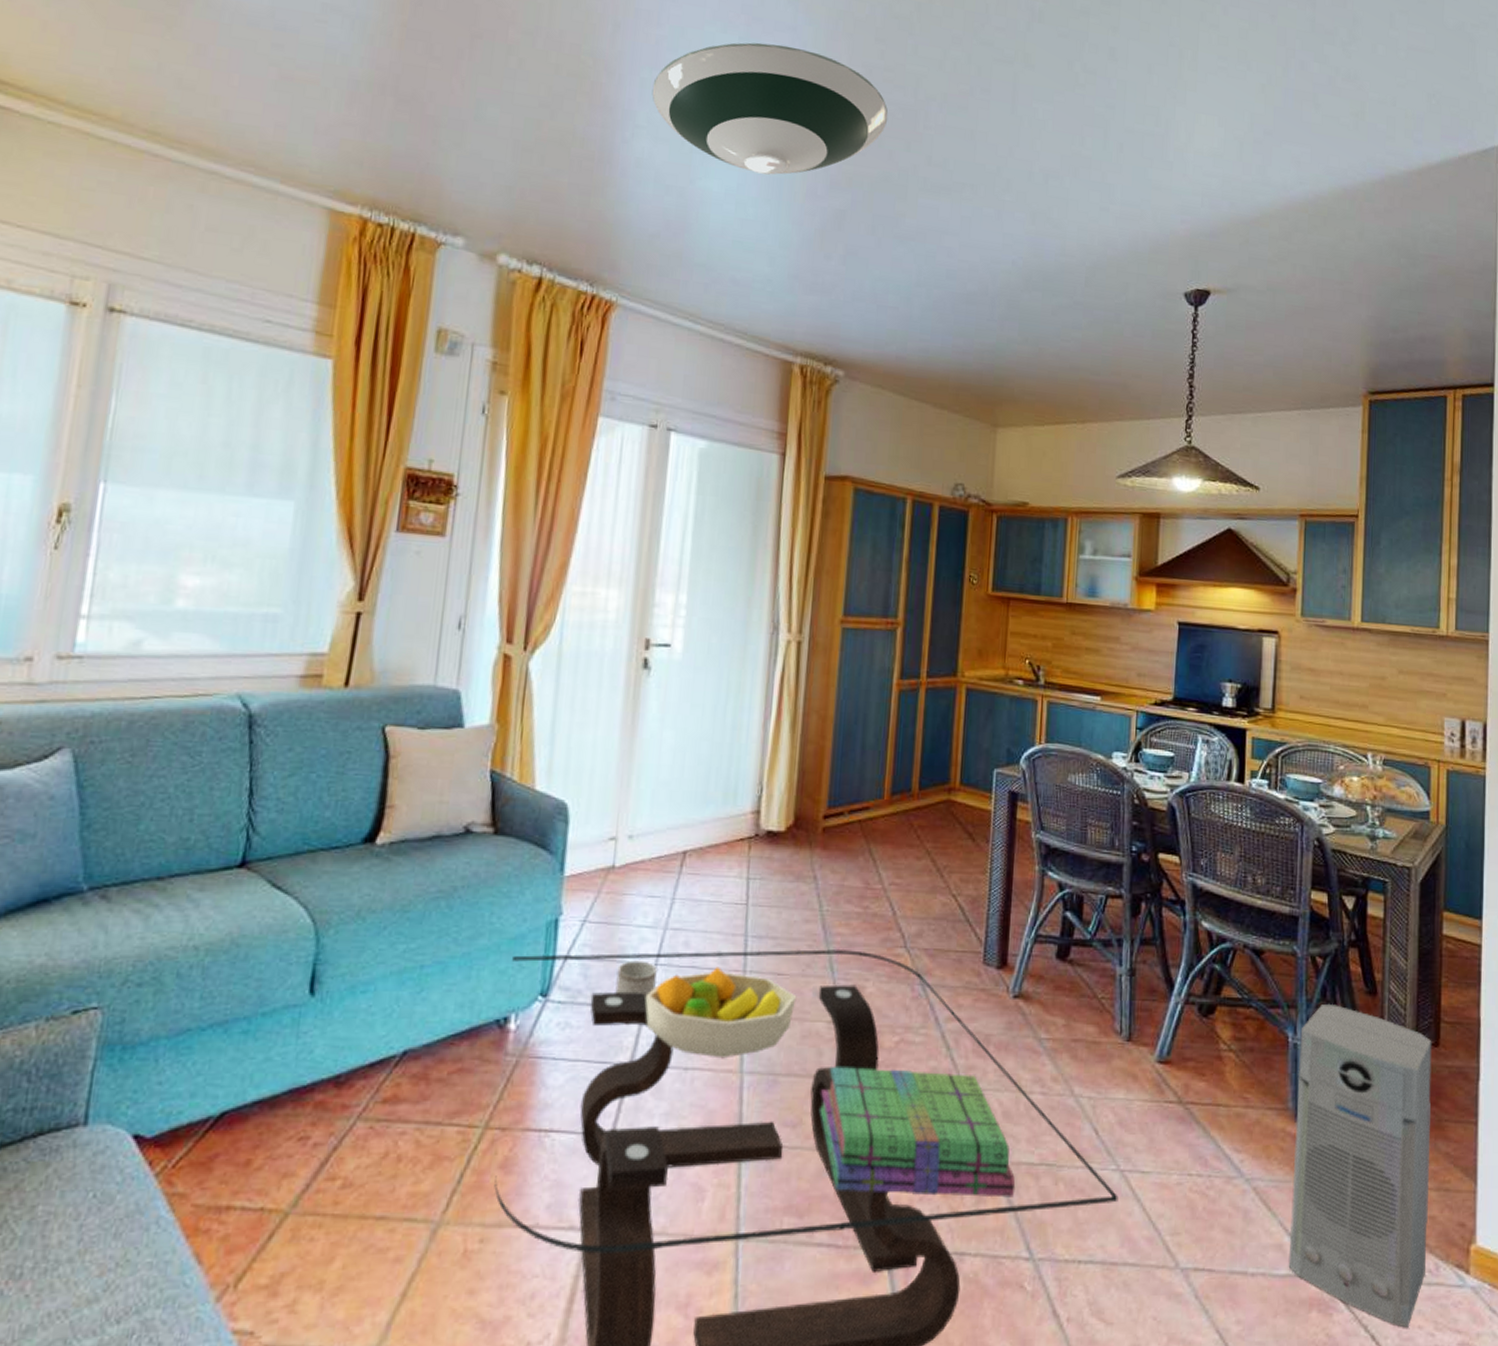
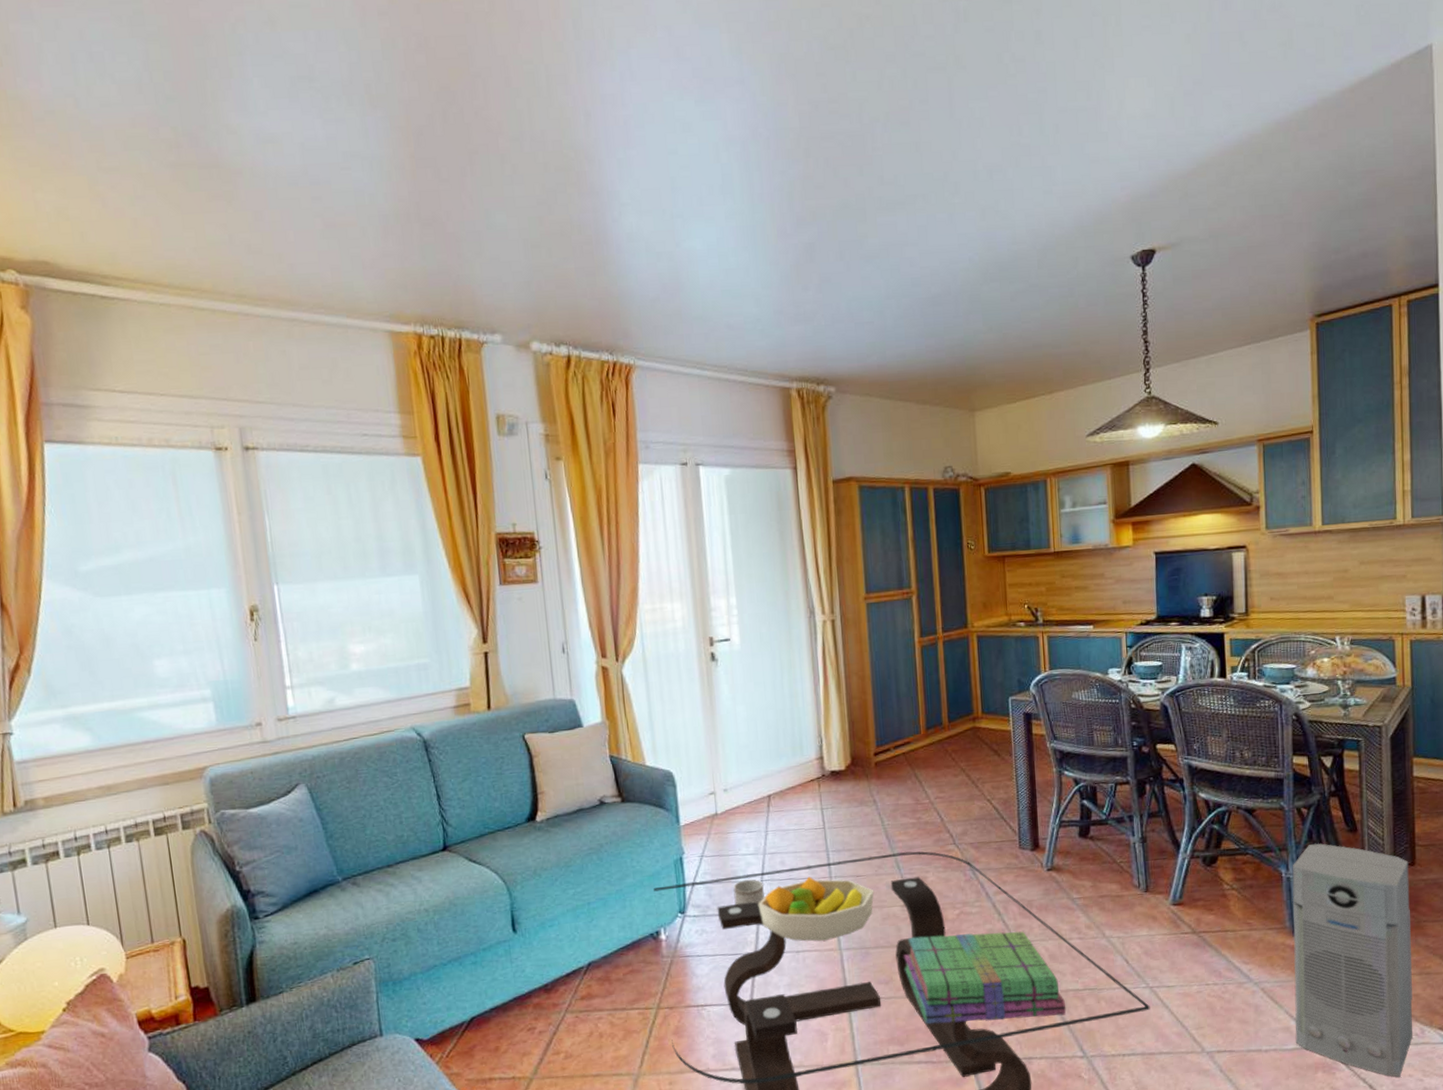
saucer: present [651,42,888,175] -> none [628,99,839,225]

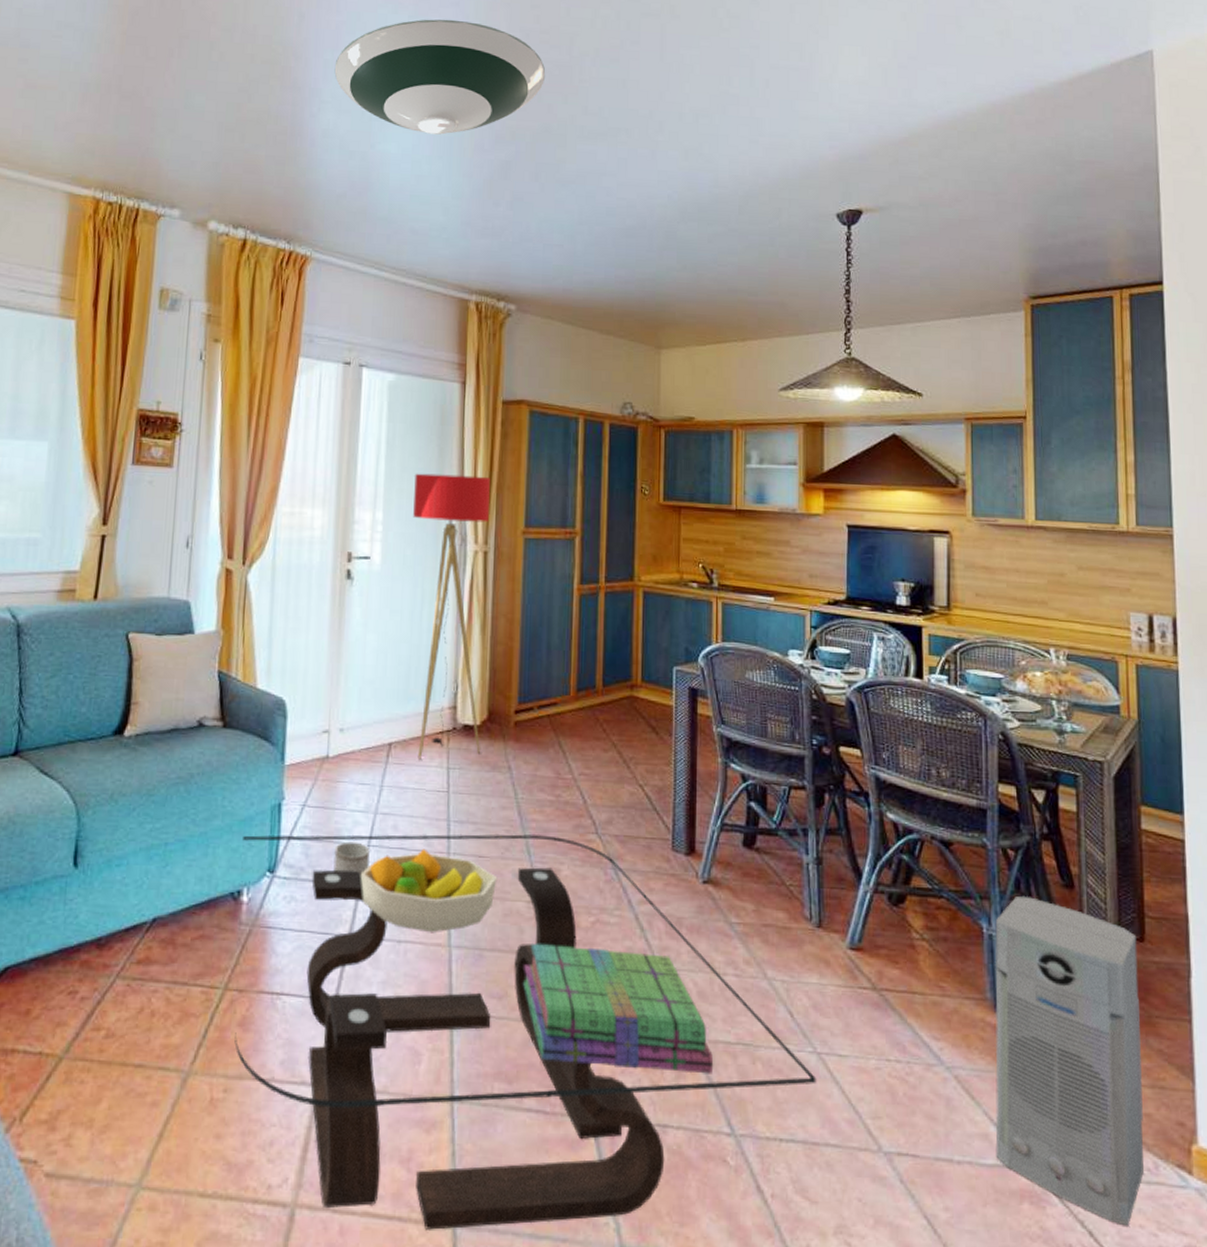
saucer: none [628,99,839,225] -> present [334,19,546,135]
floor lamp: none [760,552,848,805] -> present [413,473,491,760]

